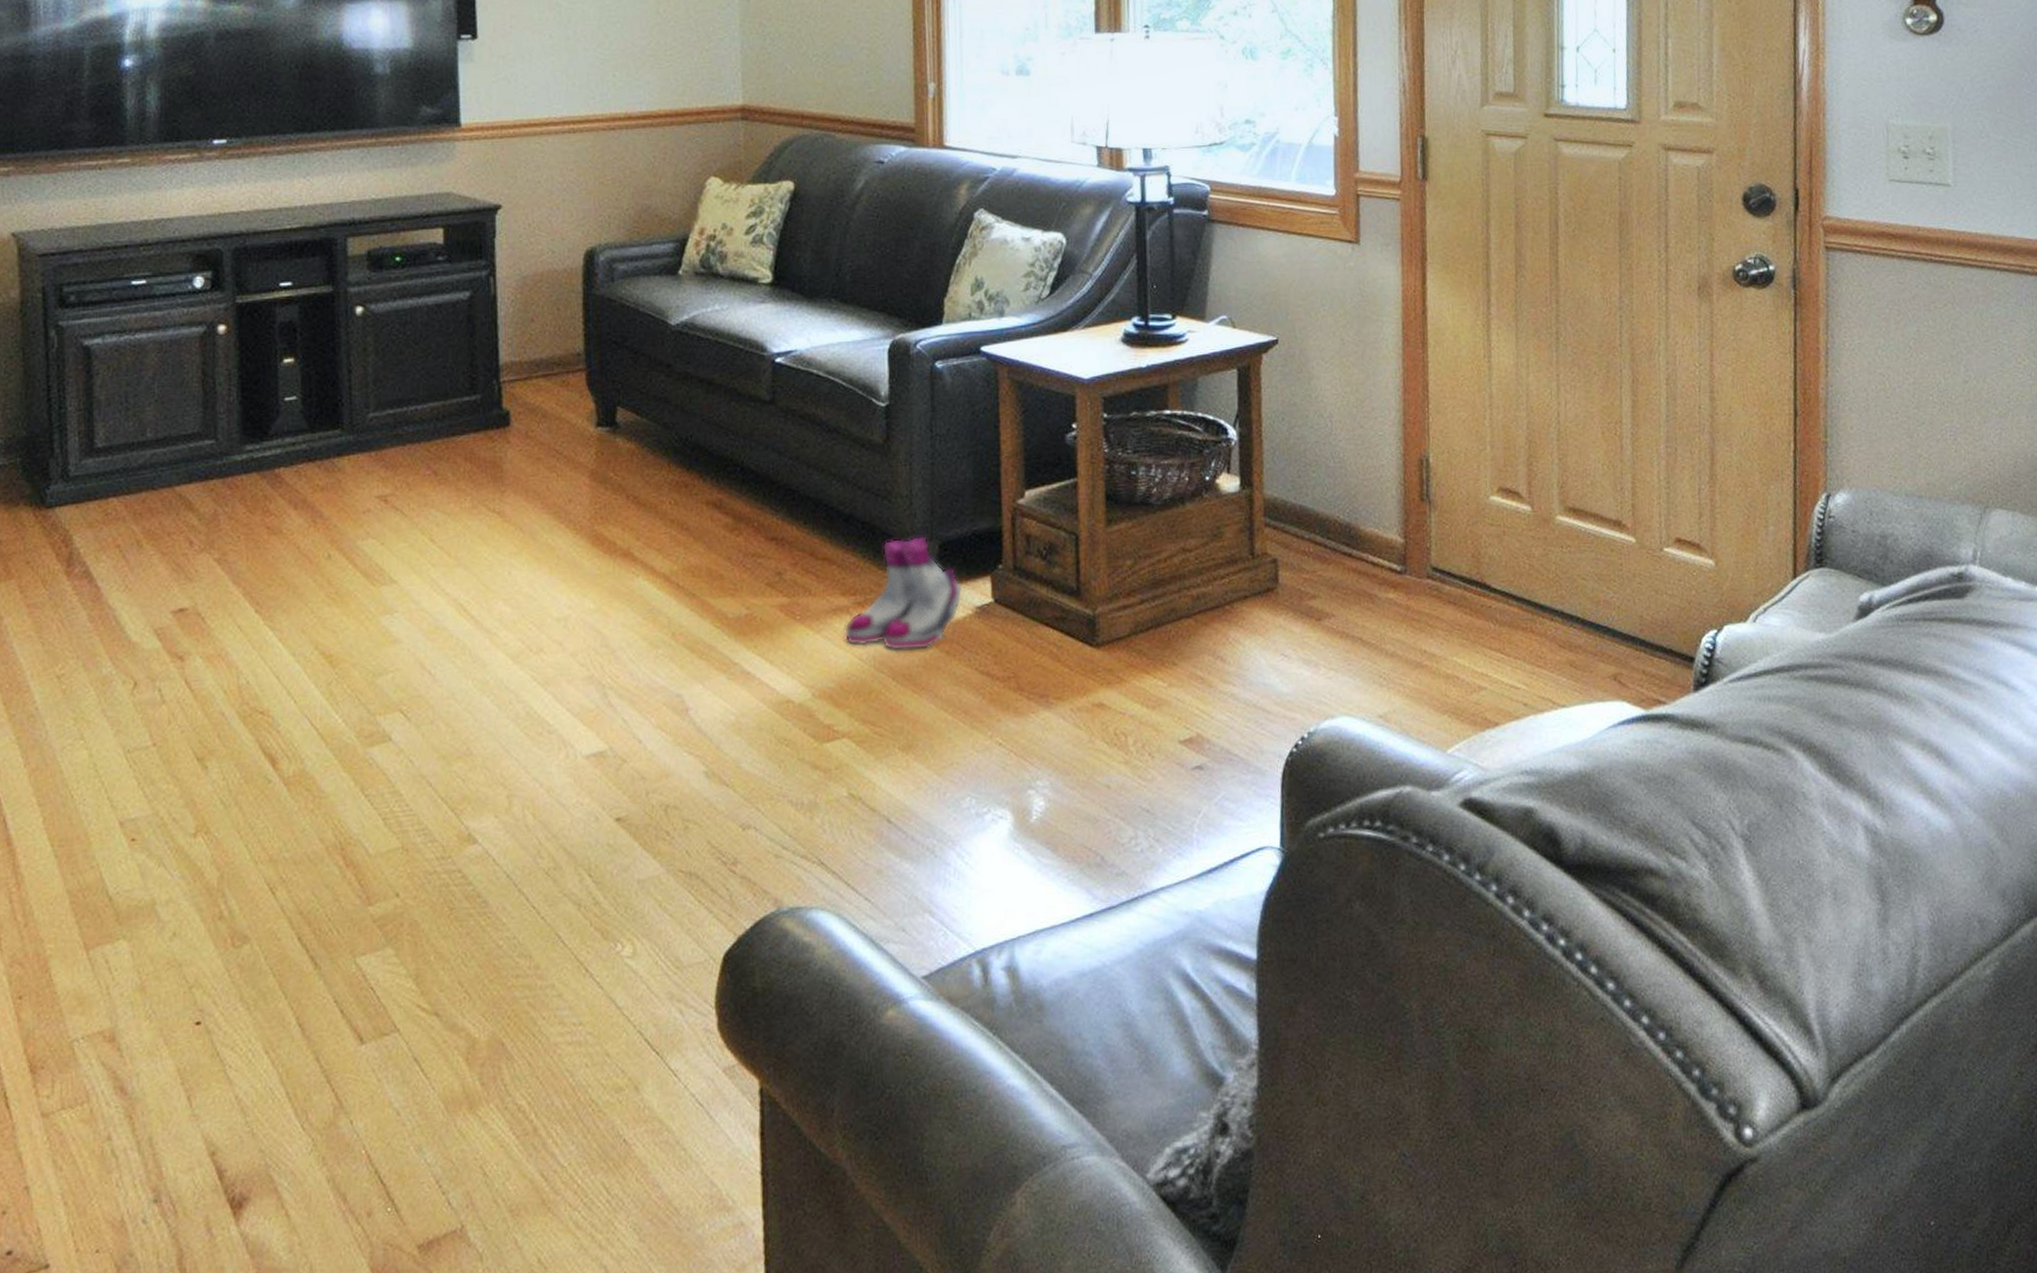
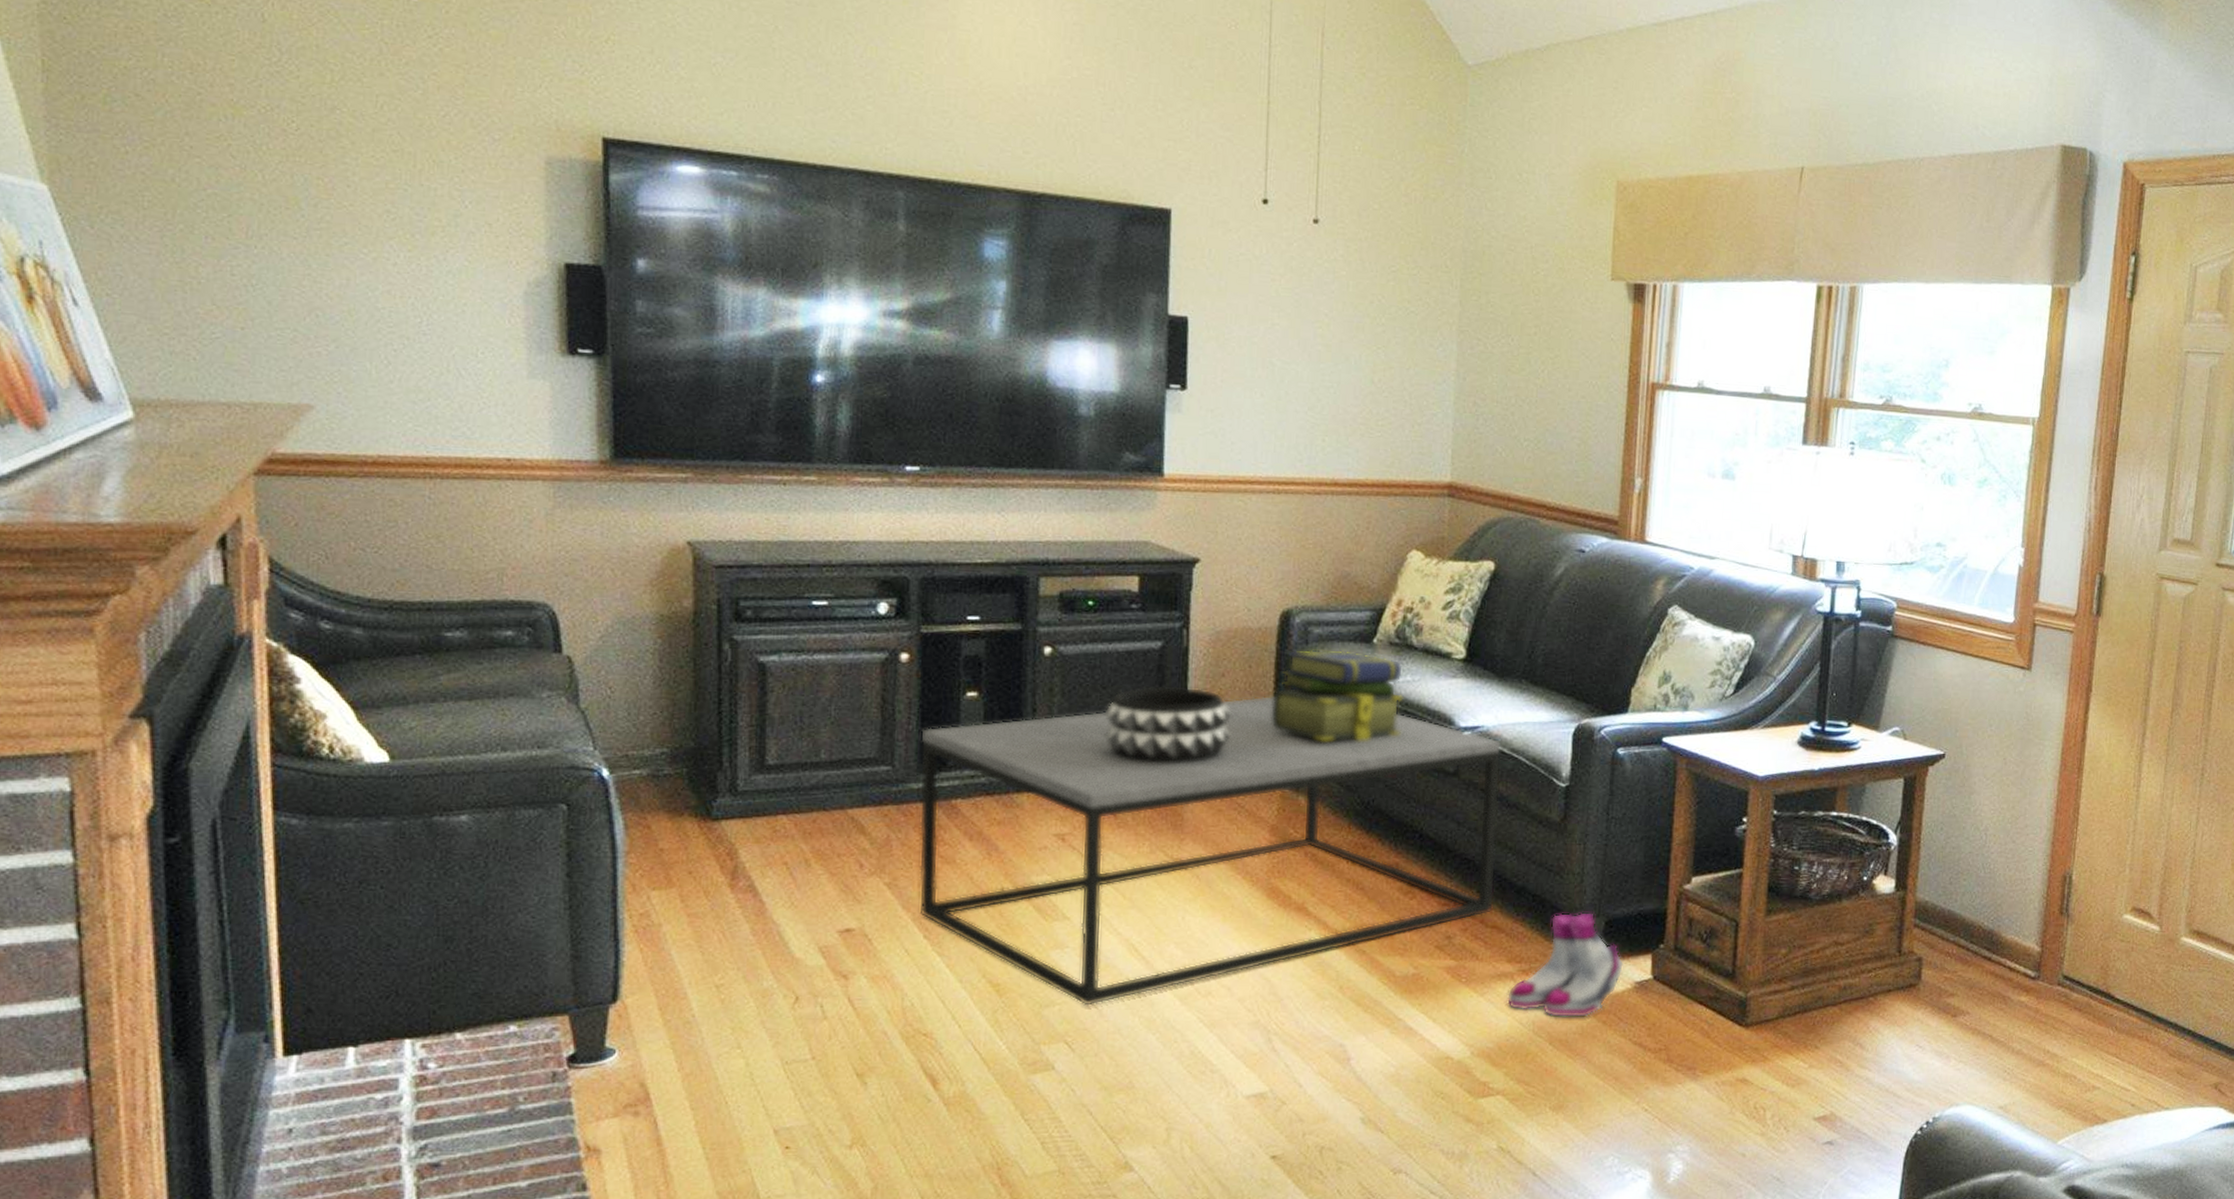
coffee table: none [242,337,822,672] -> present [918,695,1502,1006]
decorative bowl: none [418,335,543,416] -> present [1104,686,1231,764]
stack of books: none [583,284,714,379] -> present [1272,649,1404,741]

